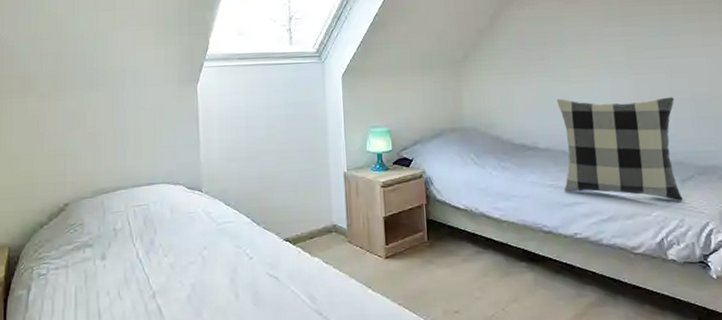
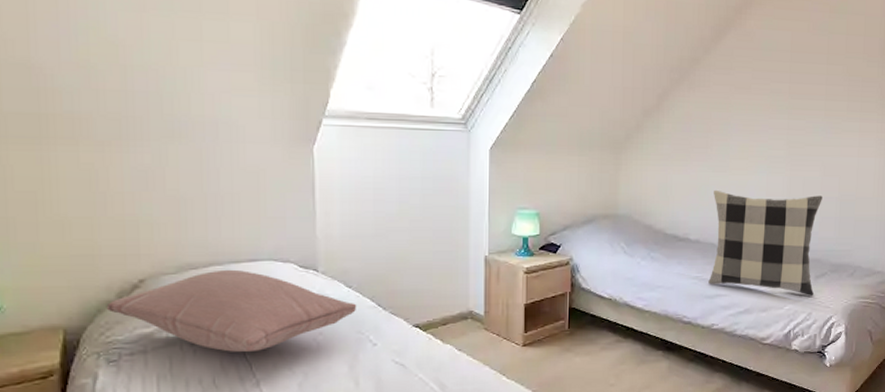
pillow: none [39,192,235,267] -> present [106,269,357,353]

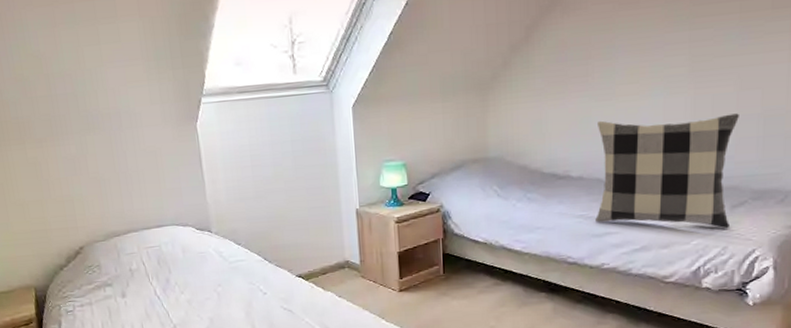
pillow: present [106,269,357,353] -> none [60,234,247,303]

